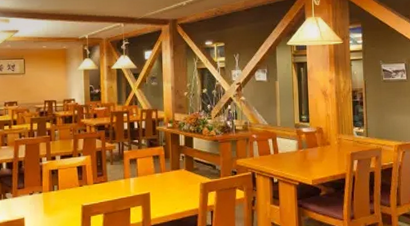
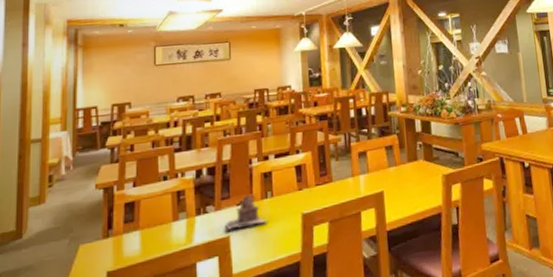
teapot: none [20,186,55,213] -> present [225,194,269,230]

